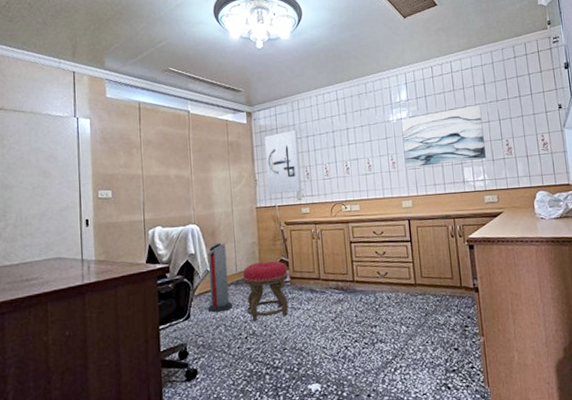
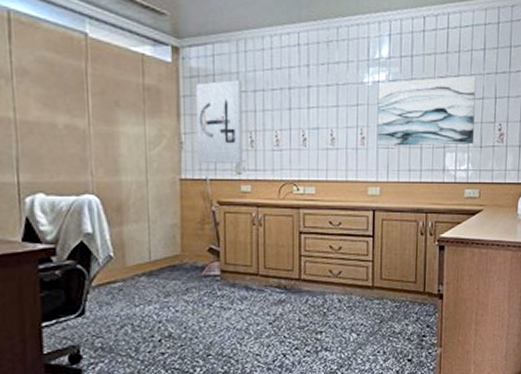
air purifier: present [207,242,233,313] -> none [109,221,144,309]
stool: present [242,261,288,322] -> none [158,249,218,322]

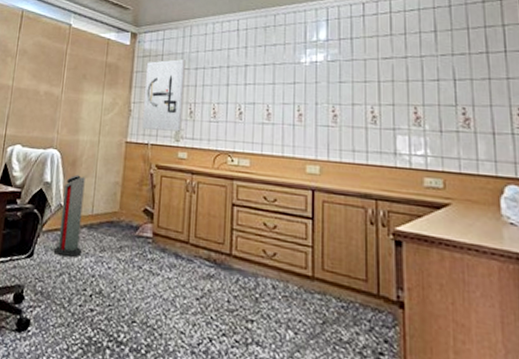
air purifier: none [109,221,144,309] -> present [53,174,85,258]
wall art: present [376,75,477,146] -> none [315,56,432,129]

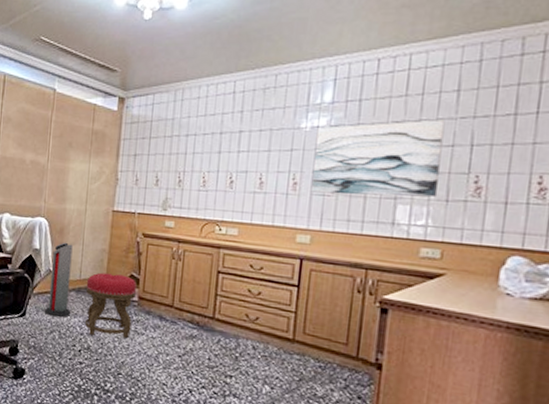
stool: none [97,207,151,280] -> present [85,272,137,339]
wall art: present [141,59,185,132] -> none [128,125,176,201]
wall art: none [315,56,432,129] -> present [310,119,446,198]

